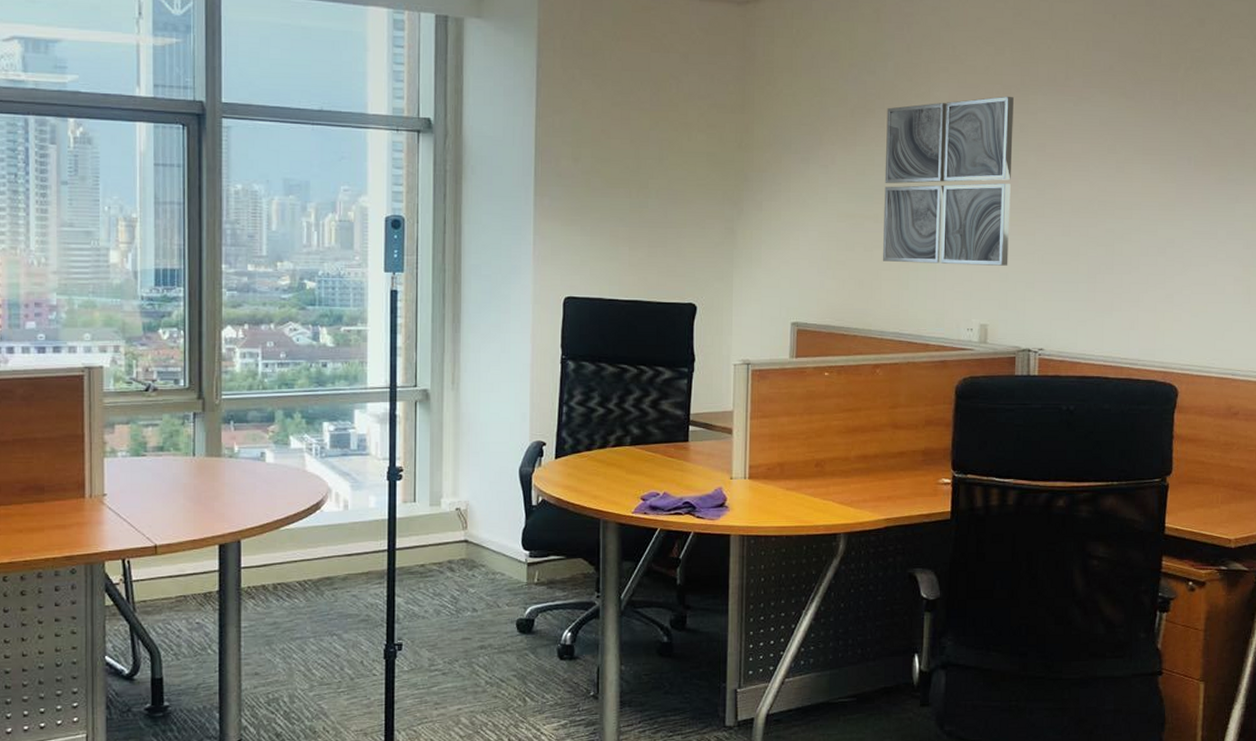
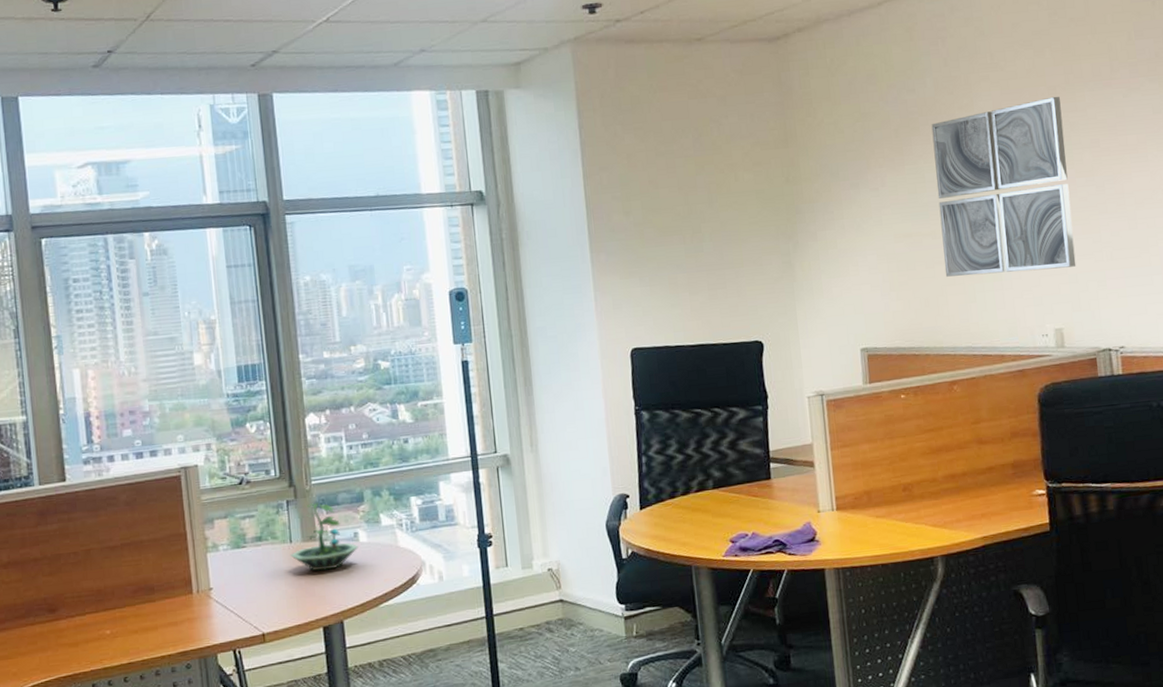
terrarium: none [191,418,264,488] -> present [289,503,359,571]

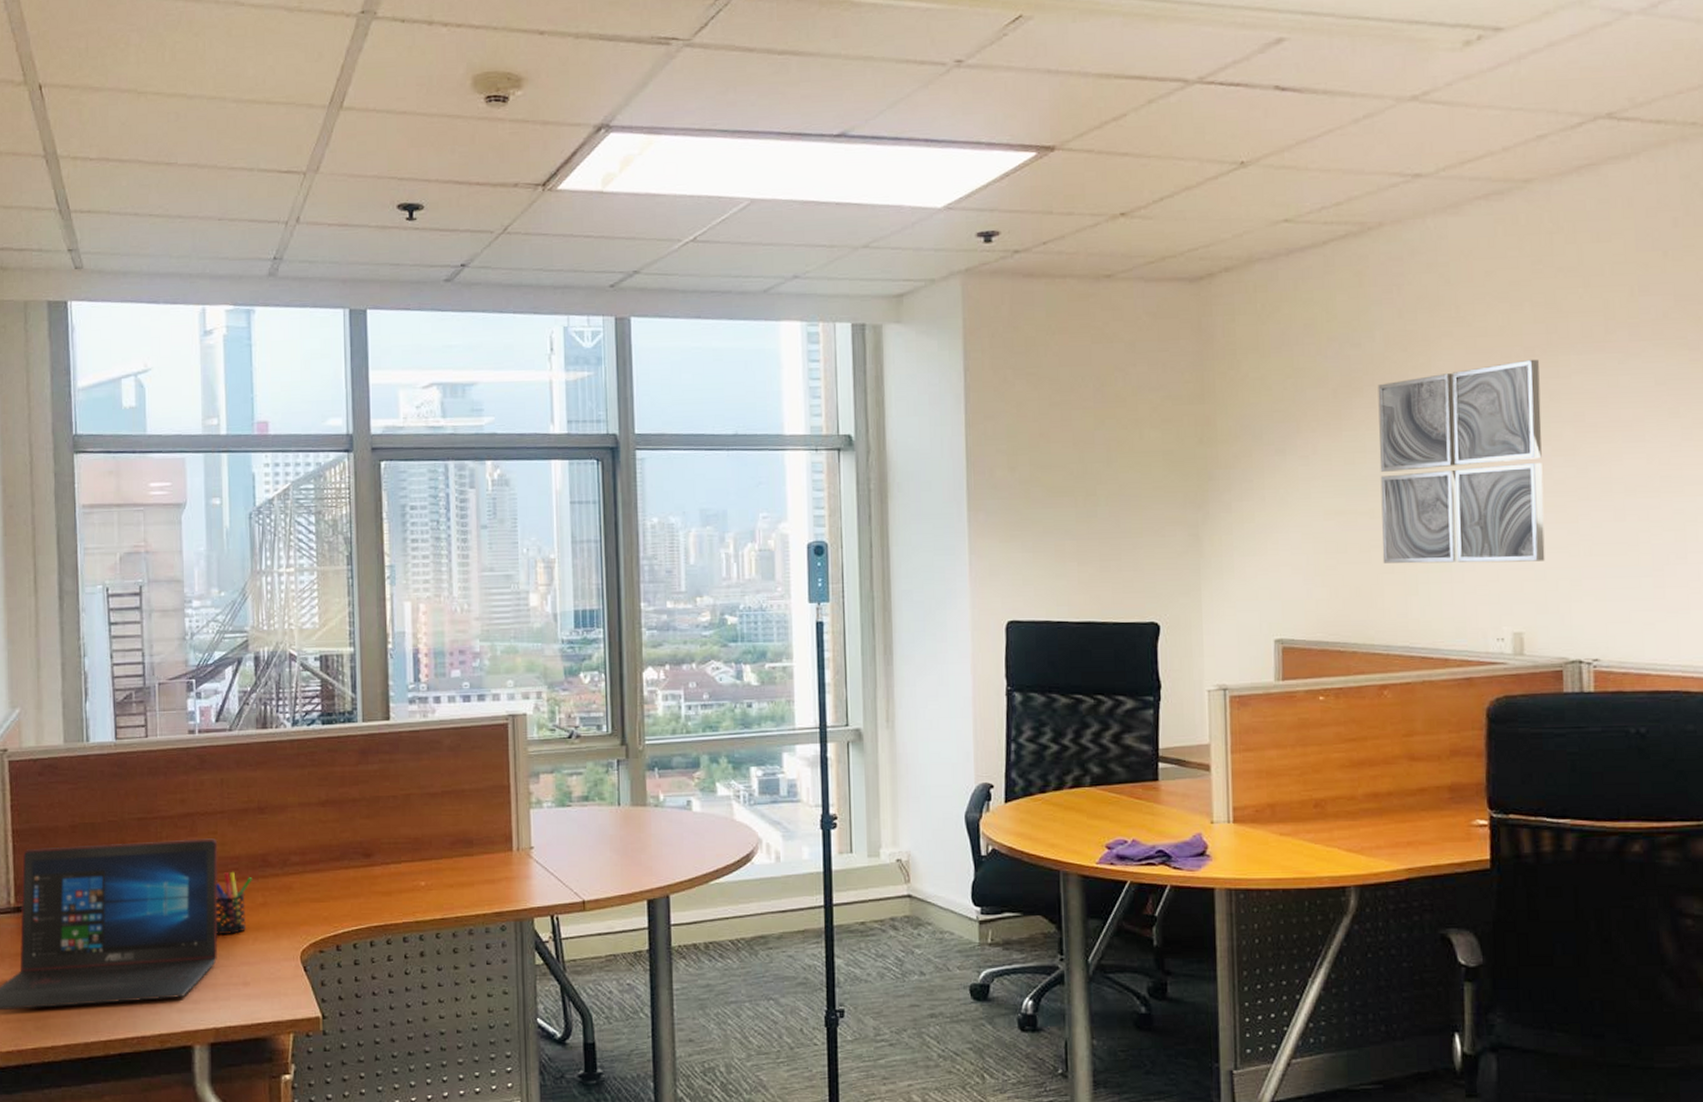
terrarium: present [289,503,359,571] -> none [617,765,691,839]

